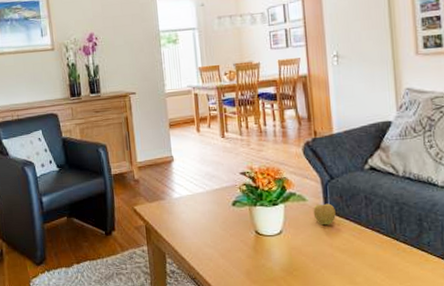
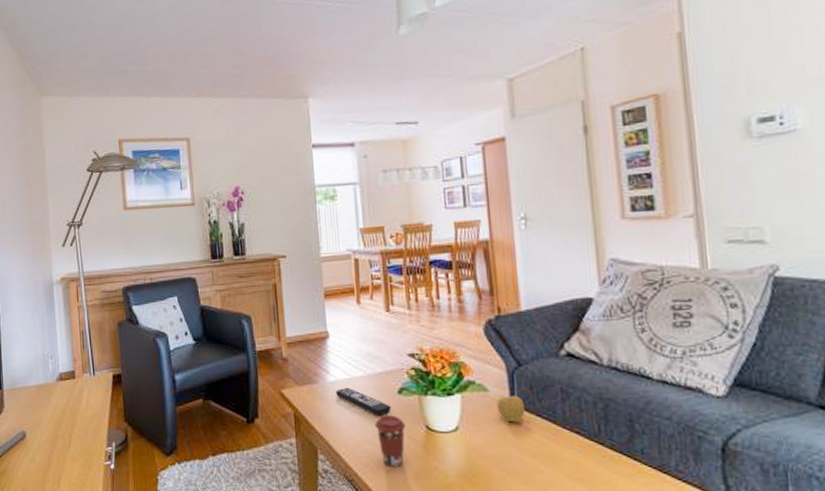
remote control: none [180,203,227,224] -> present [336,388,392,415]
coffee cup: none [213,224,238,267] -> present [375,415,405,468]

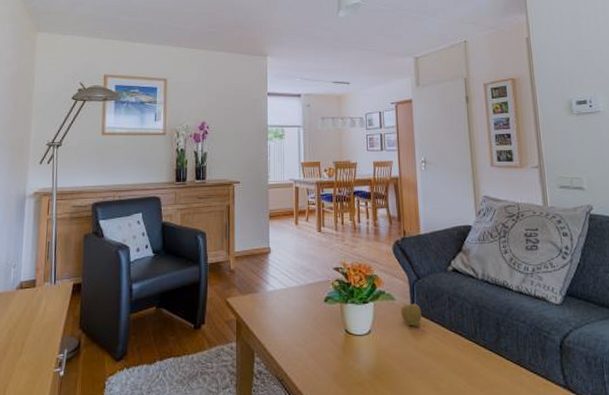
remote control: present [336,388,392,415] -> none [274,297,318,321]
coffee cup: present [375,415,405,468] -> none [304,321,328,368]

